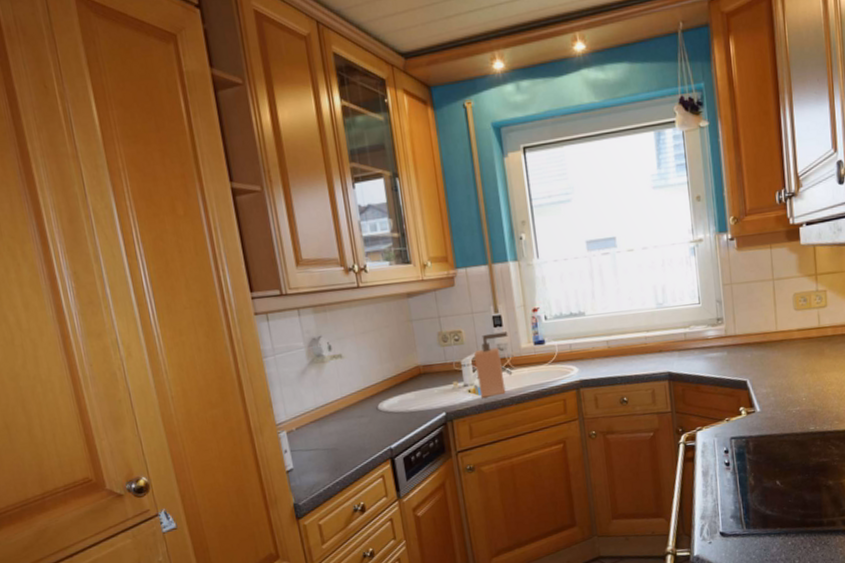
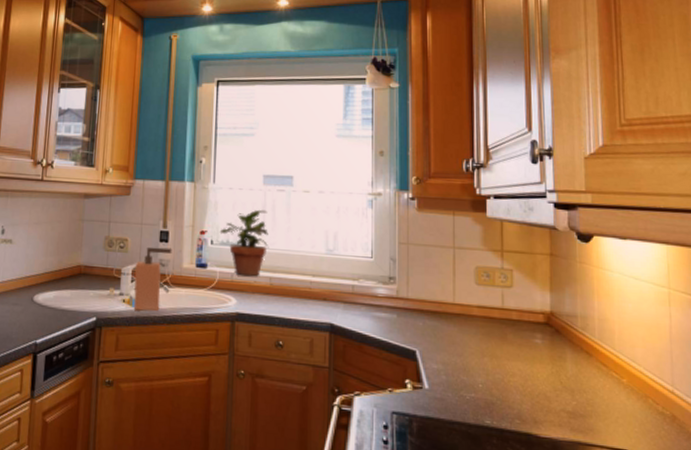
potted plant: none [551,276,602,344] -> present [219,209,269,277]

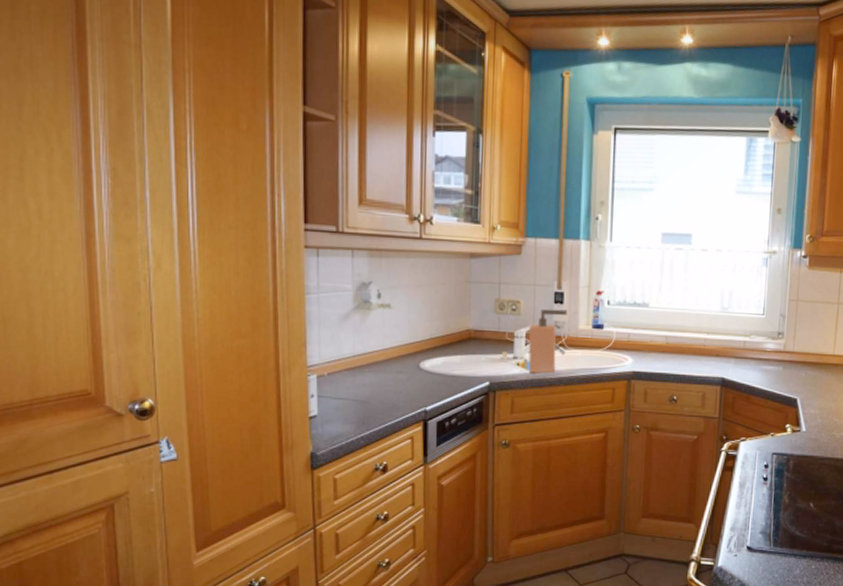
potted plant: present [219,209,269,277] -> none [616,268,666,336]

